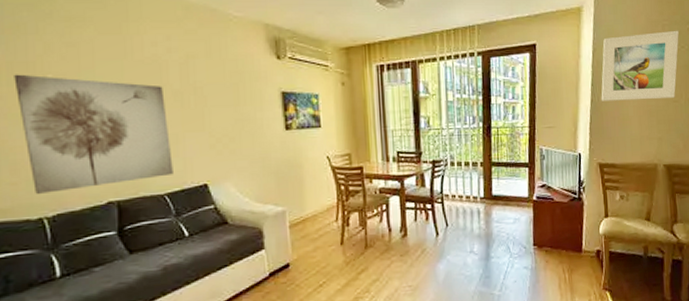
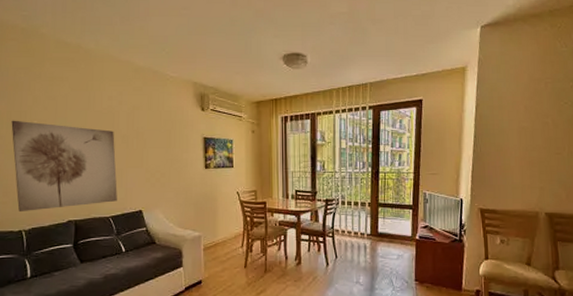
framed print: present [601,30,679,101] -> none [483,87,562,152]

